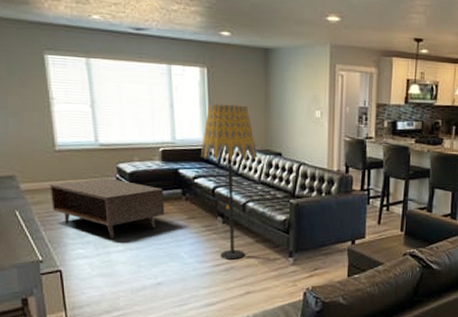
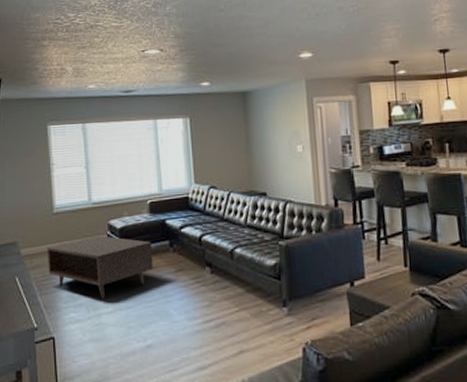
floor lamp: present [200,103,258,259] -> none [186,149,243,314]

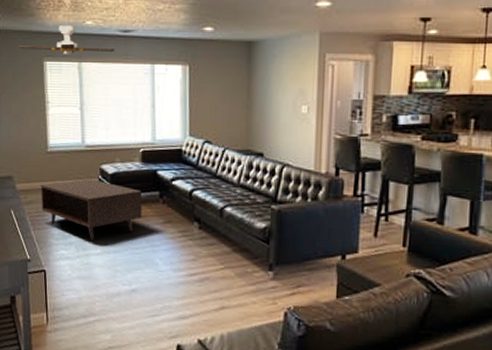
ceiling fan: none [22,90,117,117] -> present [18,25,114,54]

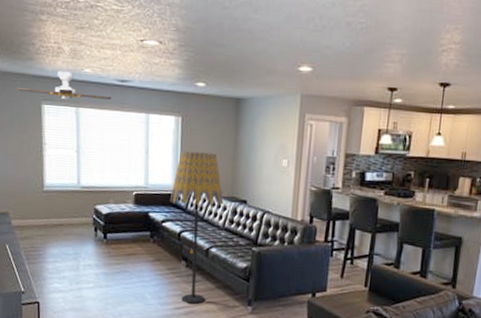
coffee table: present [40,179,143,241] -> none [35,217,134,275]
floor lamp: none [179,102,238,270] -> present [169,150,224,304]

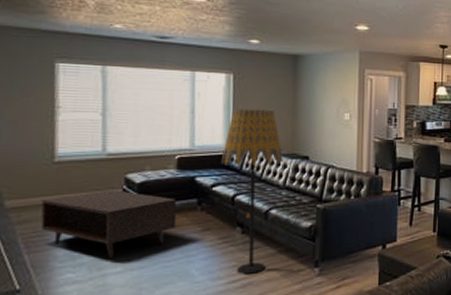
ceiling fan: present [17,71,111,100] -> none [20,26,148,57]
coffee table: none [35,217,134,275] -> present [40,190,177,258]

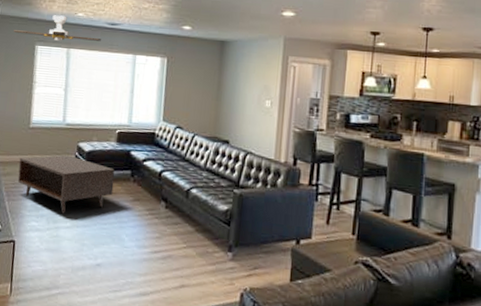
ceiling fan: none [20,26,148,57] -> present [14,15,101,41]
floor lamp: present [220,108,284,274] -> none [151,90,206,248]

